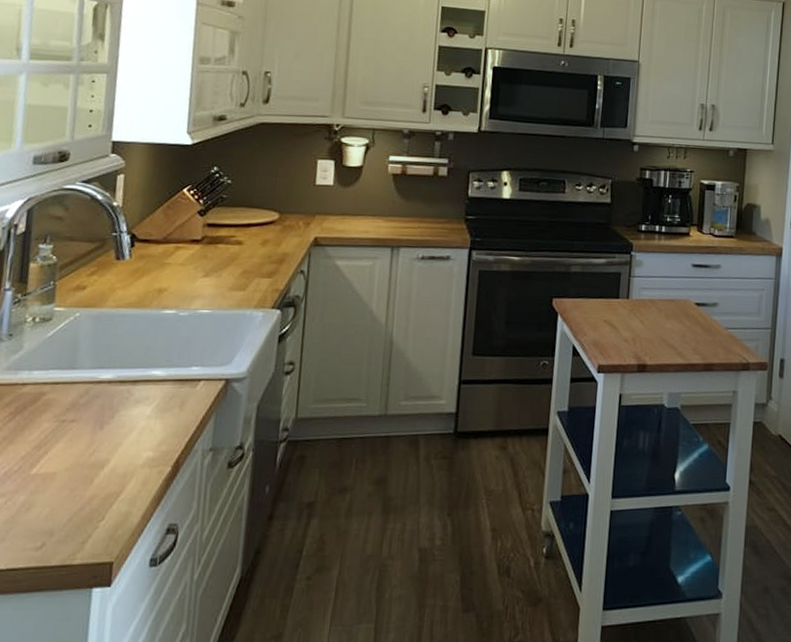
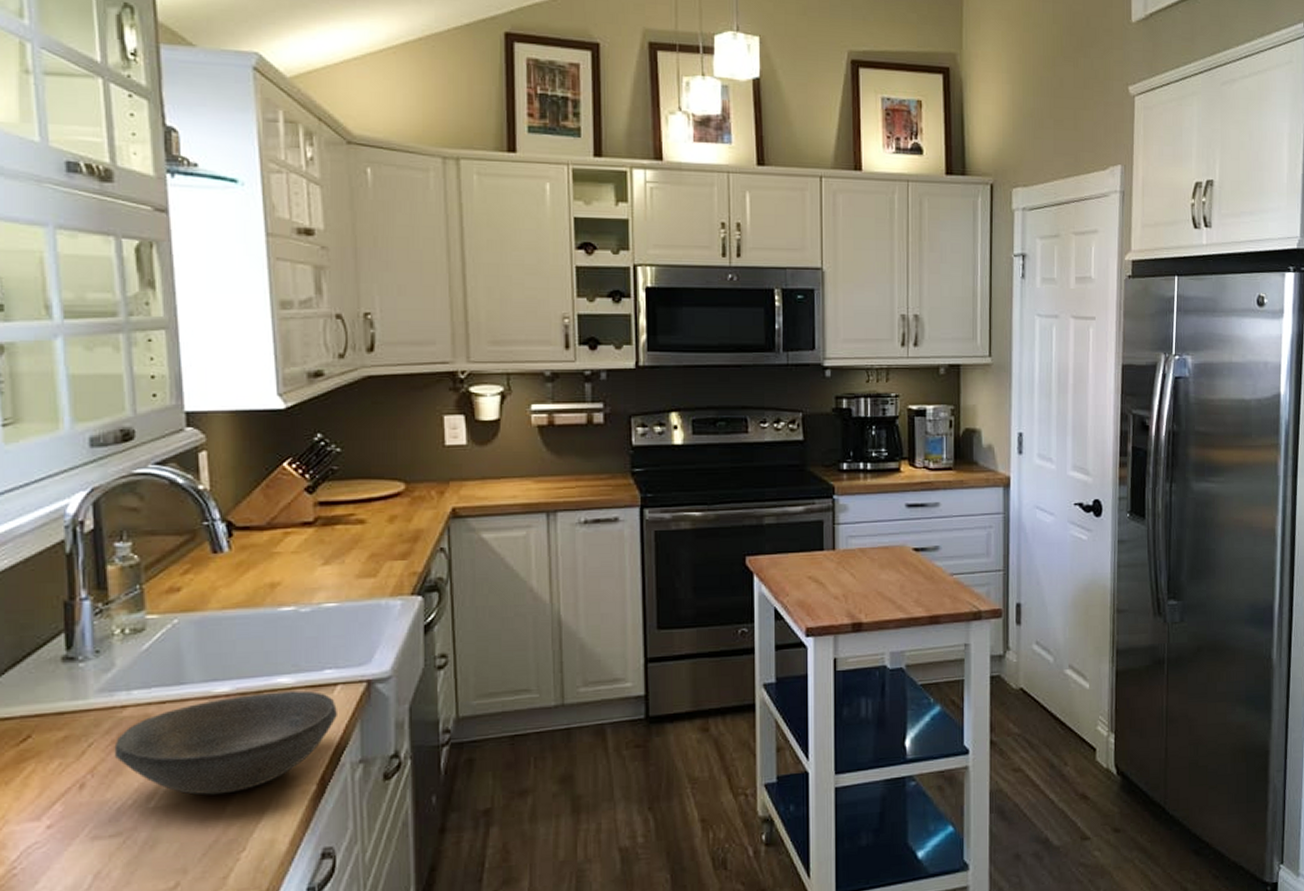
bowl: none [9,382,198,468] -> present [114,690,337,795]

